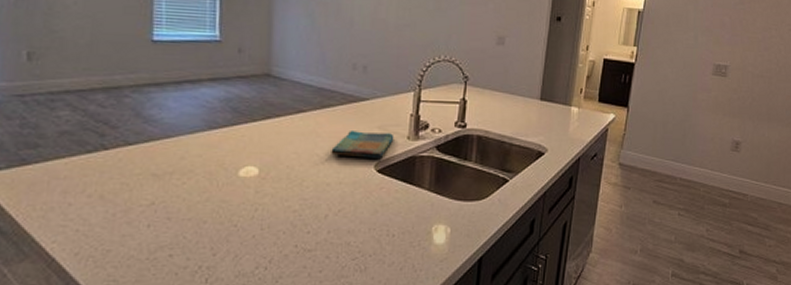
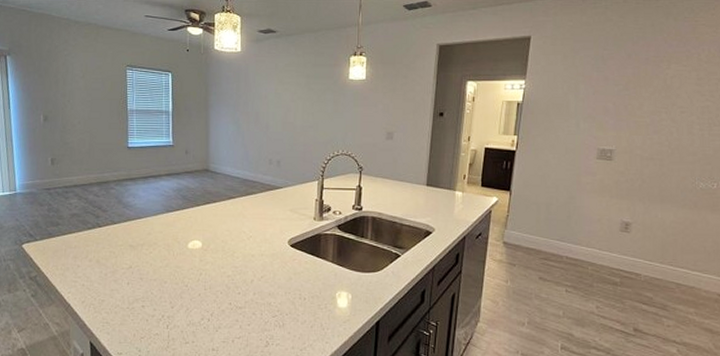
dish towel: present [331,129,394,158] -> none [254,212,303,235]

